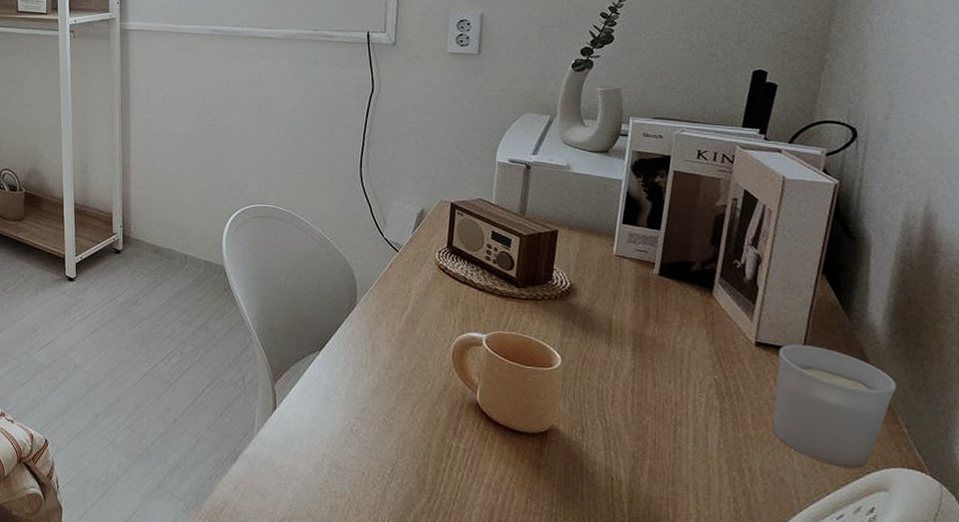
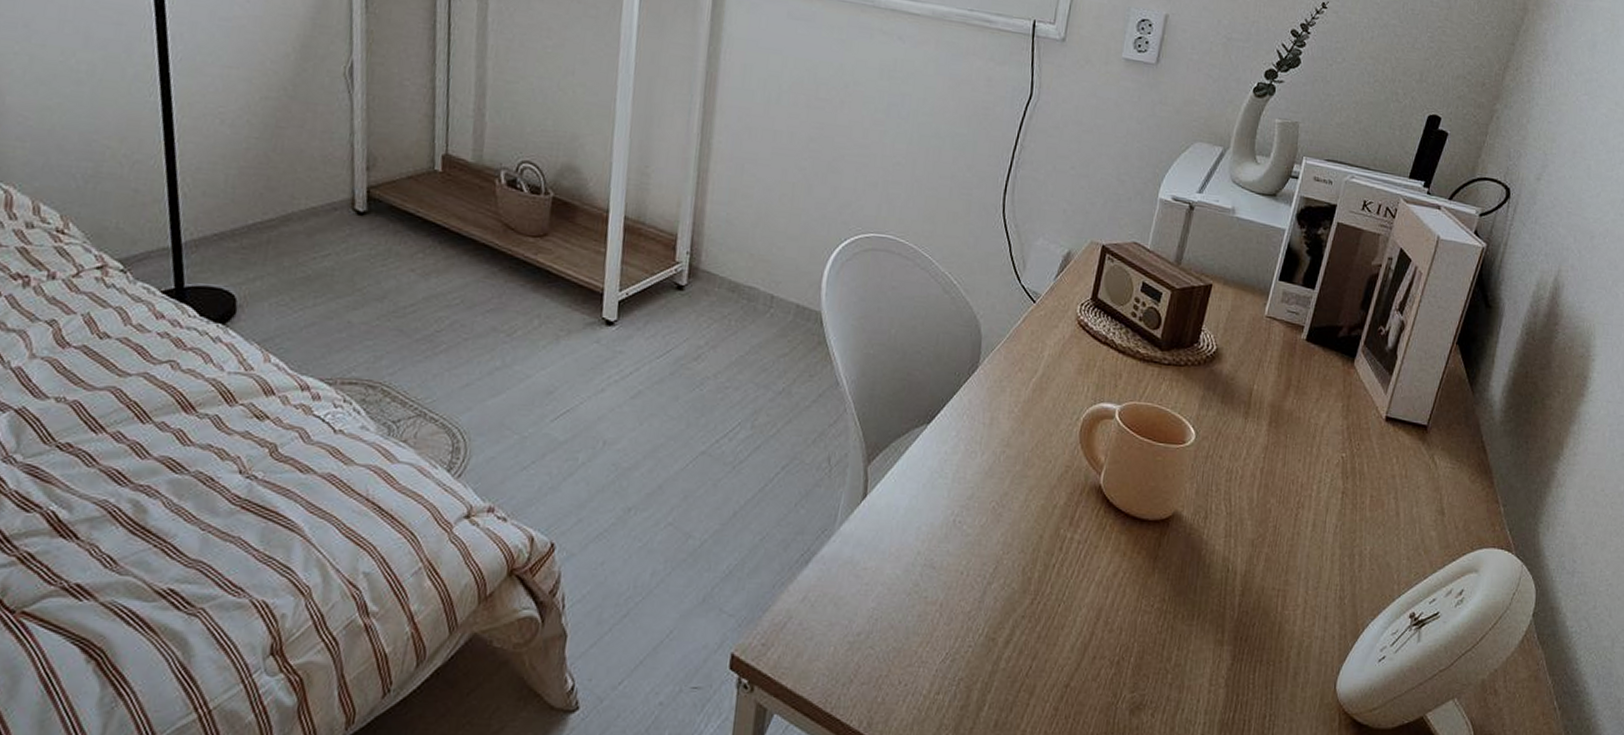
candle holder: present [772,344,897,469] -> none [1387,419,1502,550]

